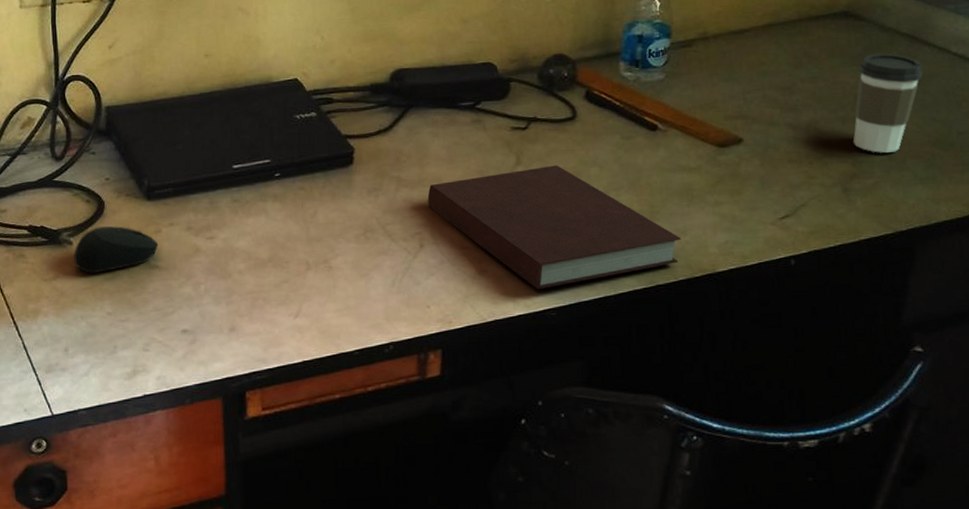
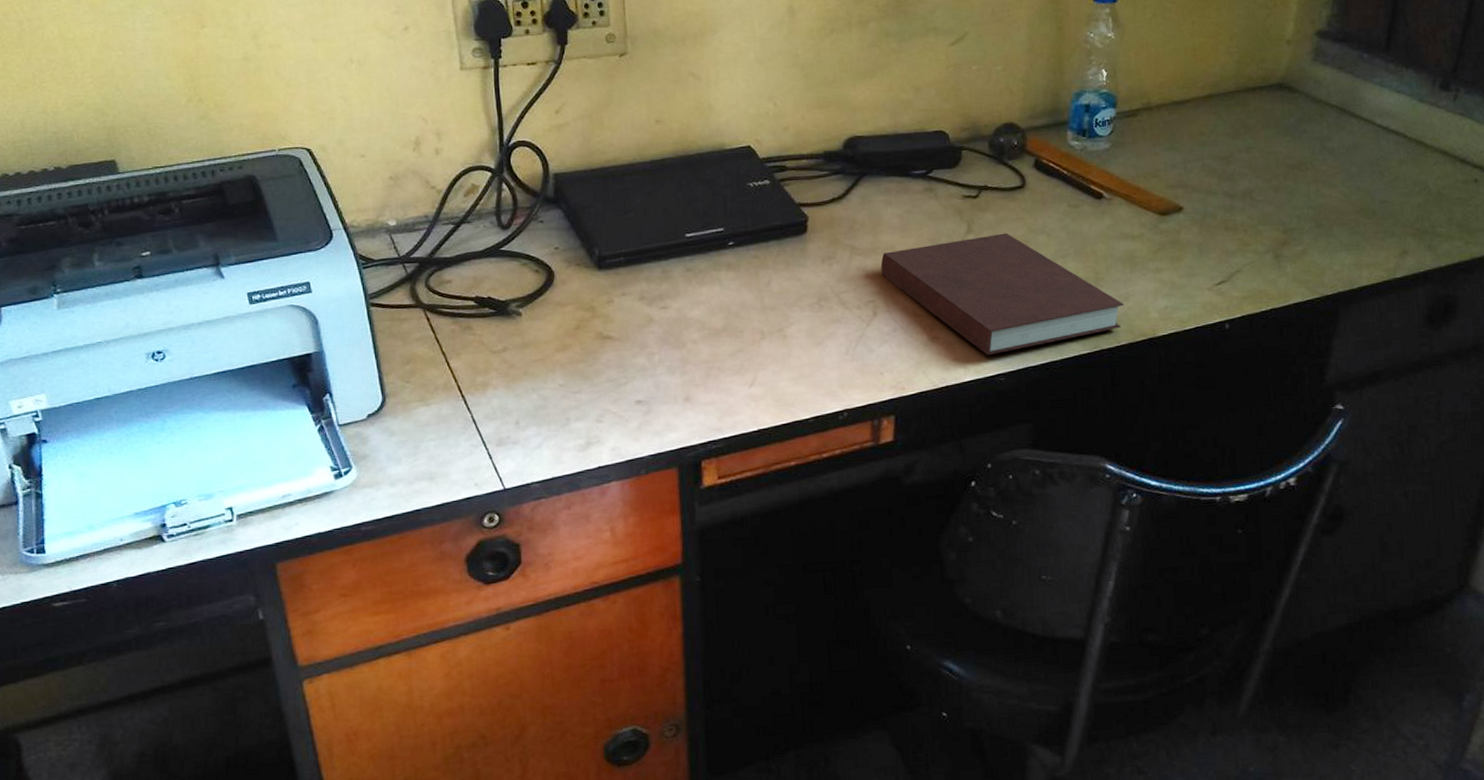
computer mouse: present [74,226,159,273] -> none [523,296,611,345]
coffee cup: present [853,53,923,153] -> none [1284,124,1350,221]

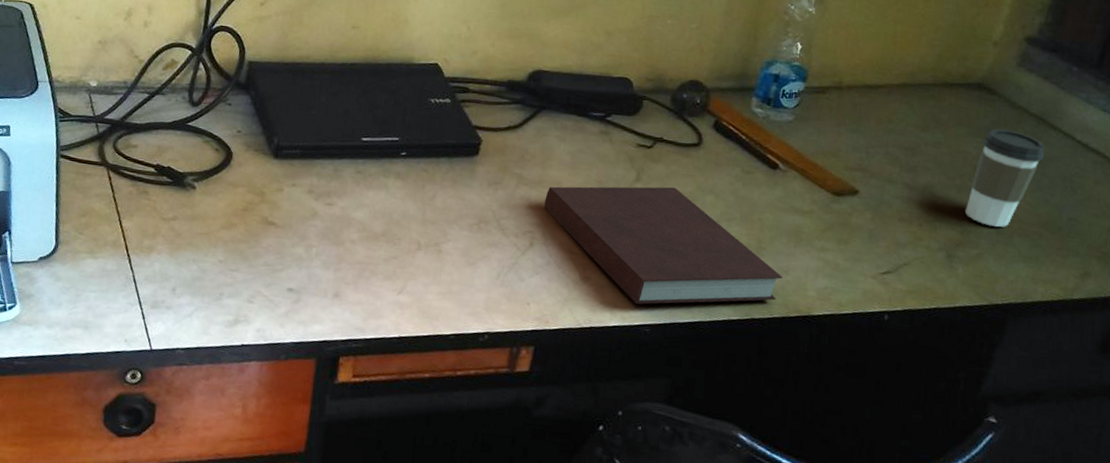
coffee cup: none [1284,124,1350,221] -> present [964,129,1045,227]

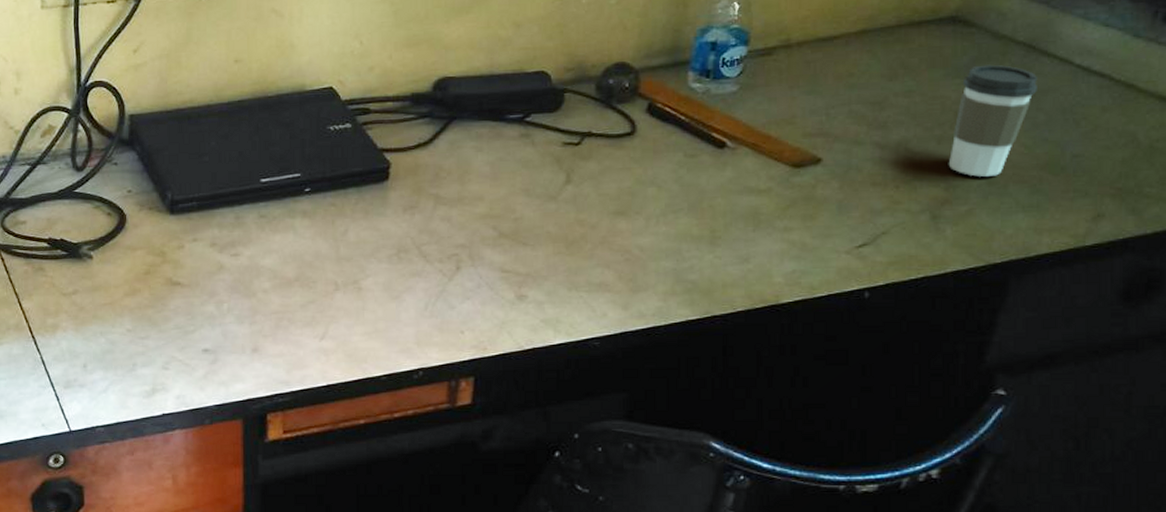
notebook: present [544,186,783,305] -> none [467,184,744,317]

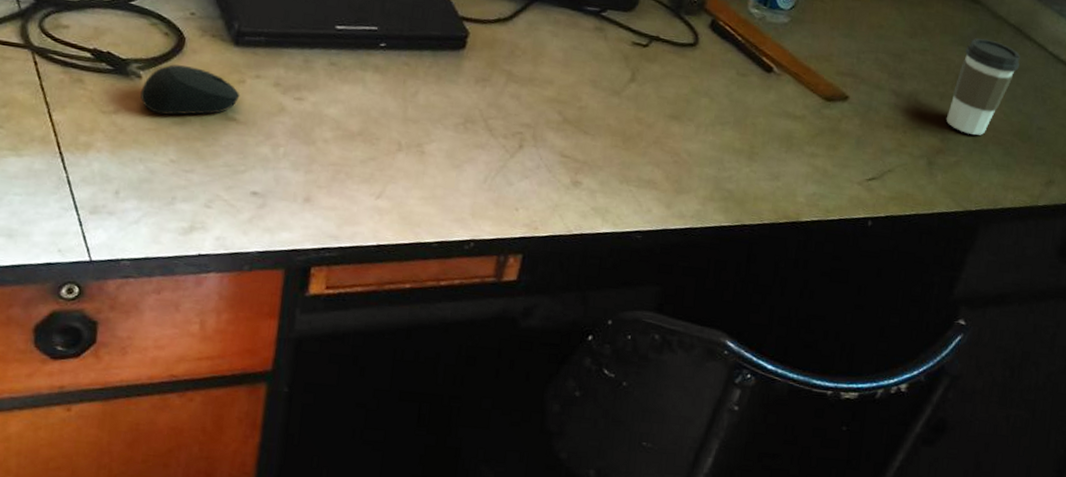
computer mouse: none [94,240,181,289] -> present [140,64,240,115]

